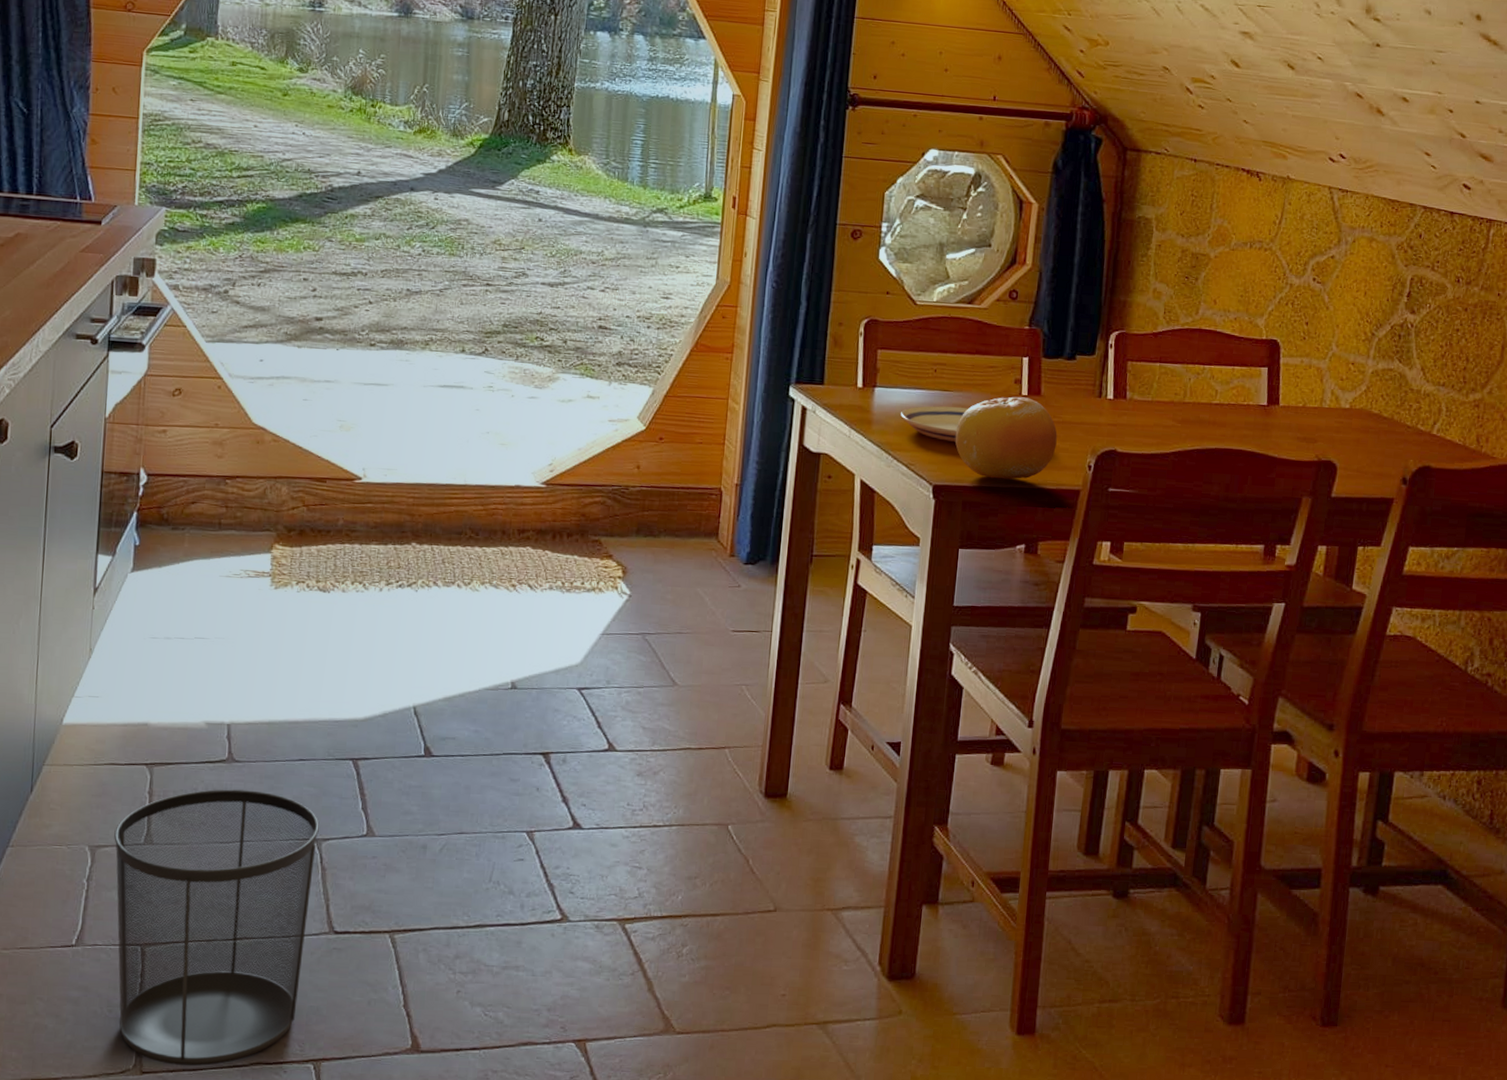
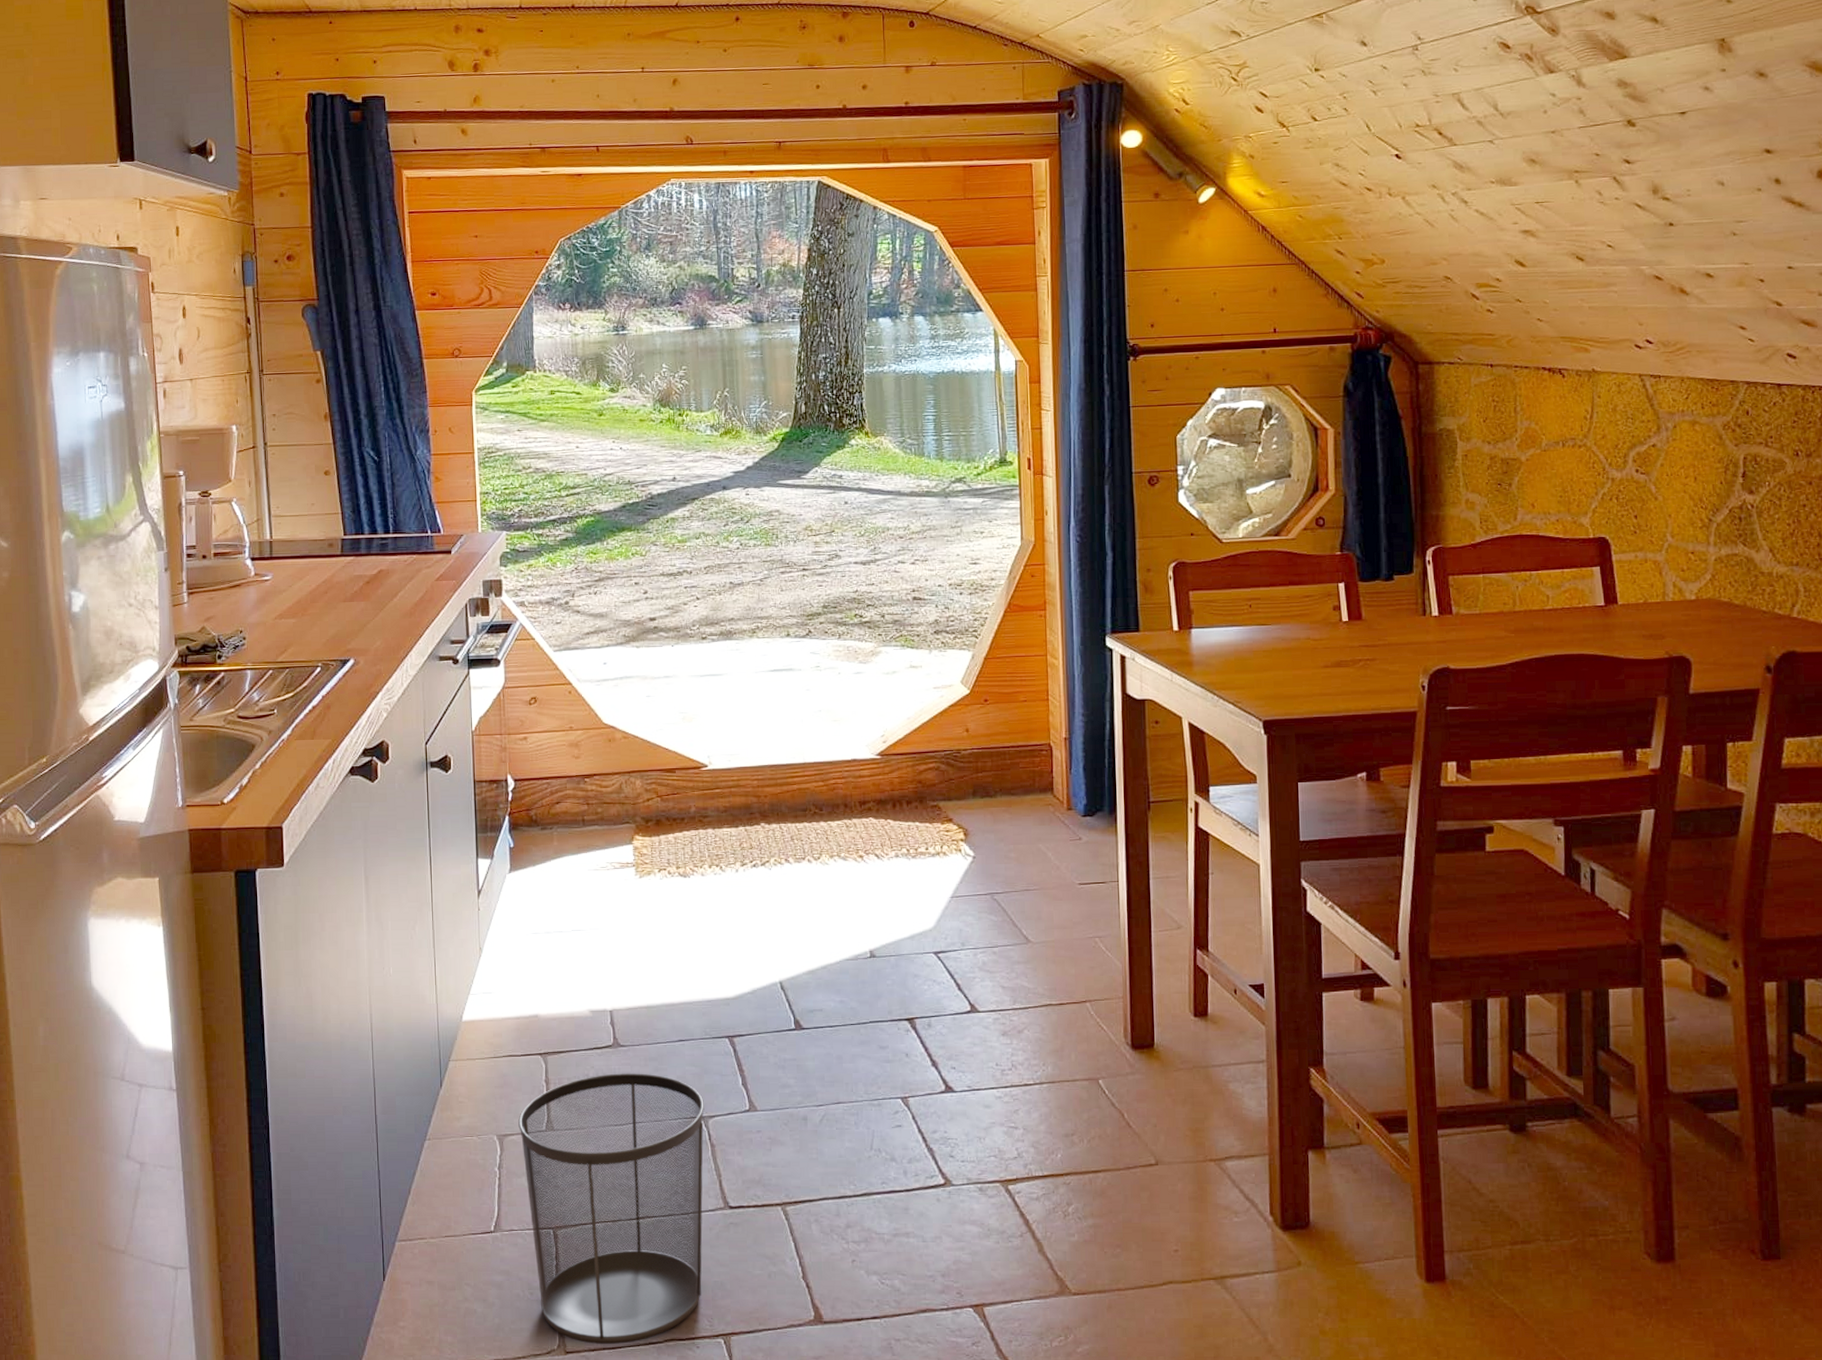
plate: present [901,406,969,443] -> none [1221,639,1290,676]
fruit: present [955,396,1058,480] -> none [1279,623,1385,708]

